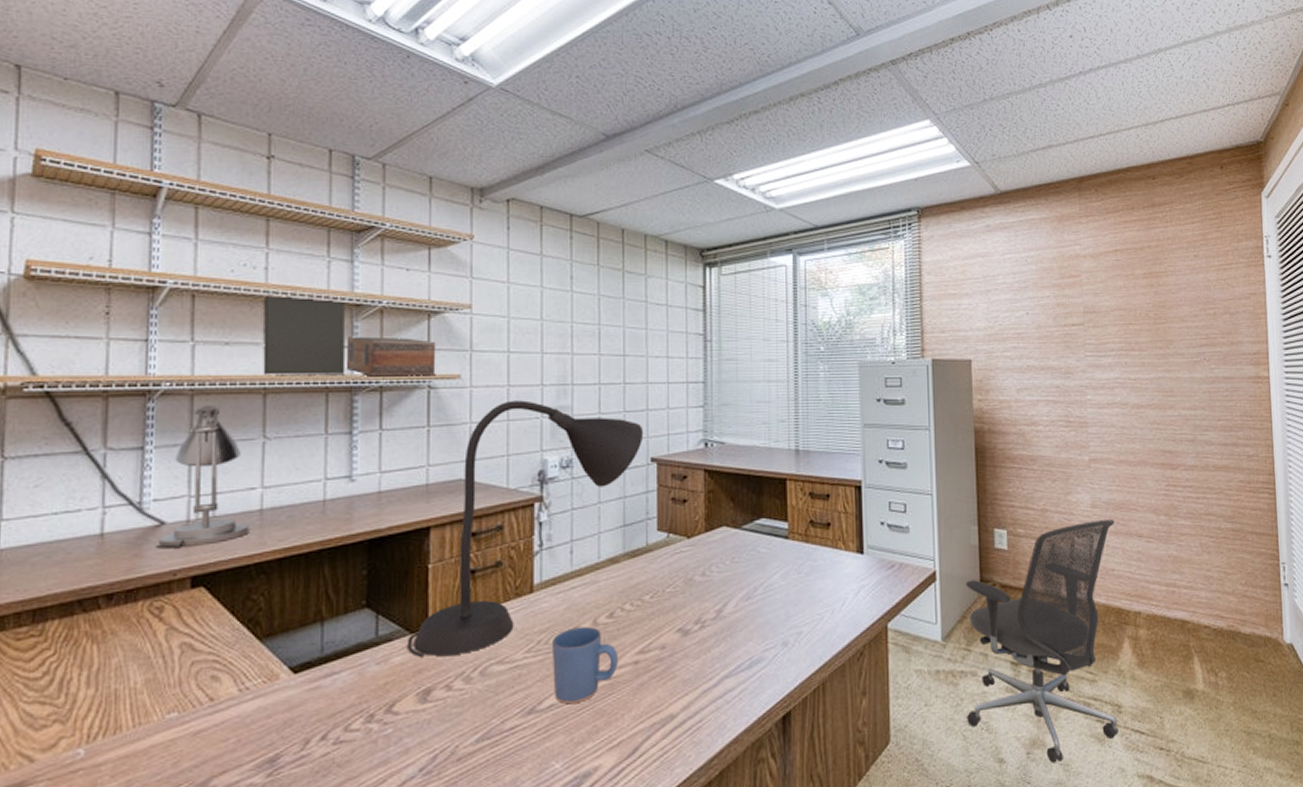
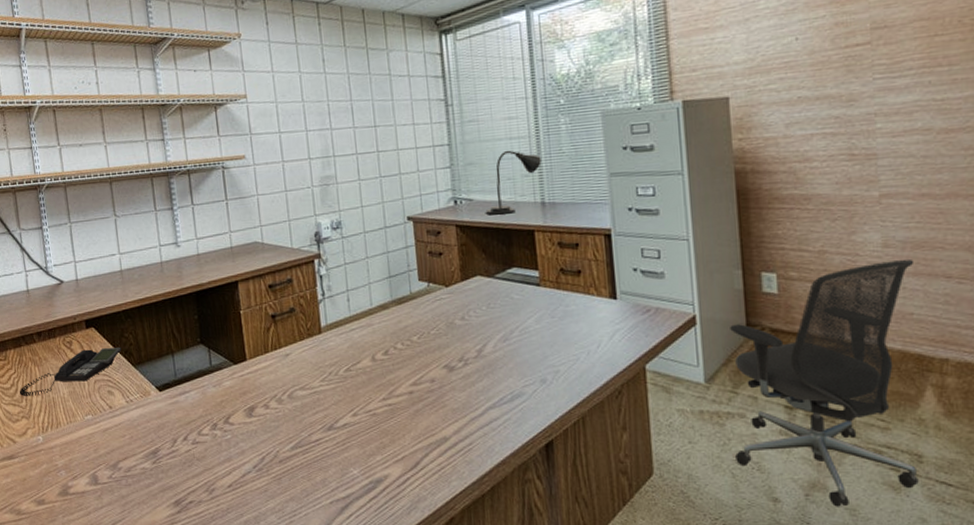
telephone: none [56,614,244,690] -> present [19,348,122,397]
desk lamp: present [155,406,250,549] -> none [60,194,116,301]
binder: present [263,294,346,375] -> none [99,102,162,167]
decorative box: present [345,336,436,377] -> none [160,128,227,163]
desk lamp: present [406,400,644,658] -> none [232,173,399,383]
mug: present [551,626,619,705] -> none [340,361,396,424]
desk lamp: none [737,393,798,461] -> present [485,150,542,215]

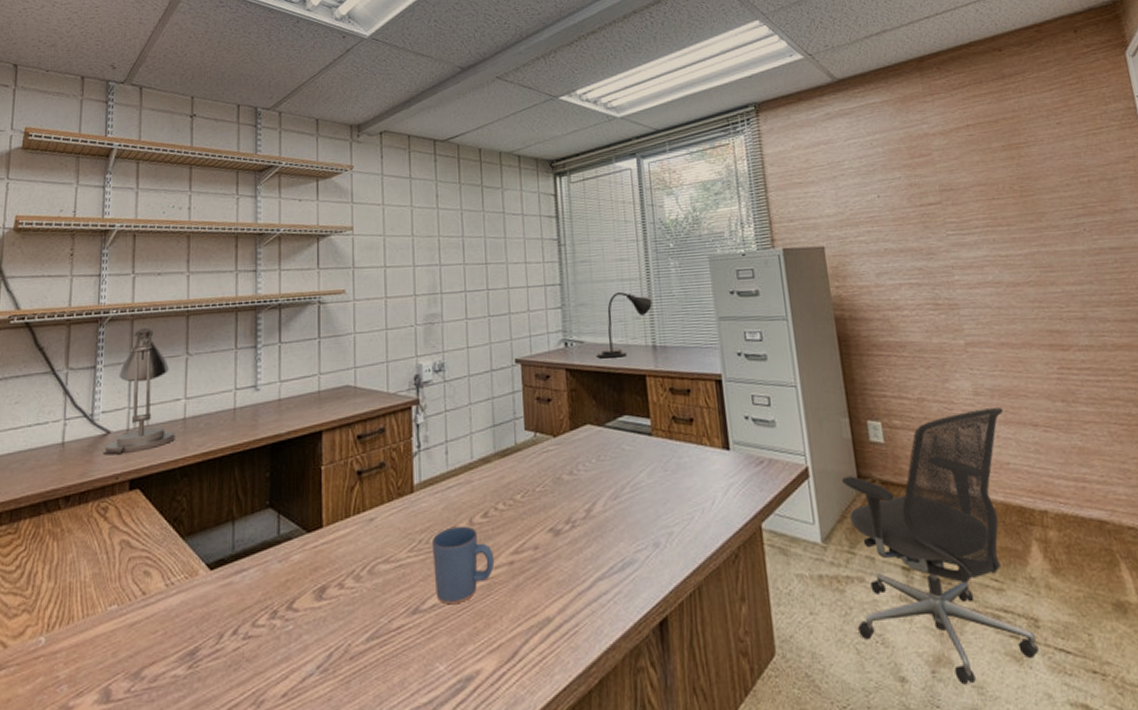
telephone: present [19,348,122,397] -> none [25,514,170,583]
desk lamp: none [60,194,116,301] -> present [102,328,175,456]
mug: none [340,361,396,424] -> present [431,526,495,605]

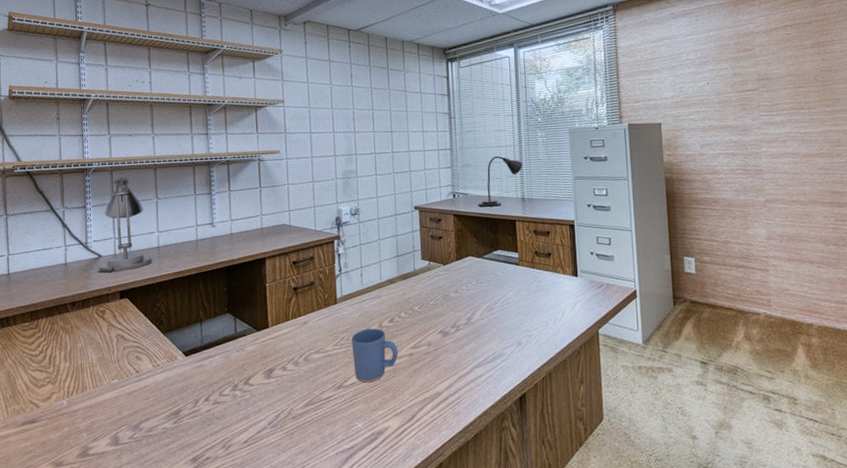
office chair: present [842,406,1039,685] -> none [661,248,795,442]

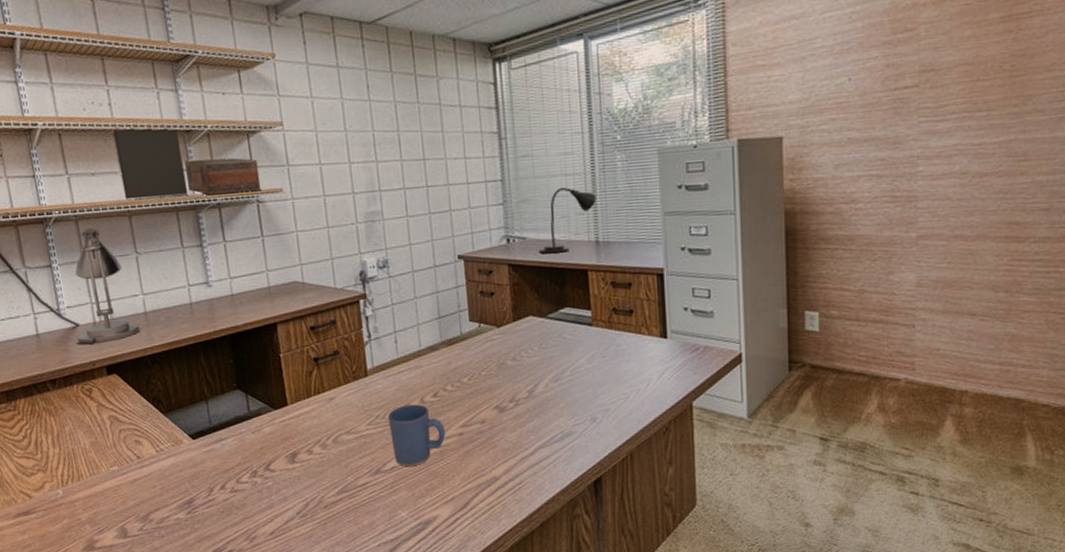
binder: none [151,100,204,156] -> present [113,127,188,200]
decorative box: none [204,126,263,154] -> present [185,158,262,196]

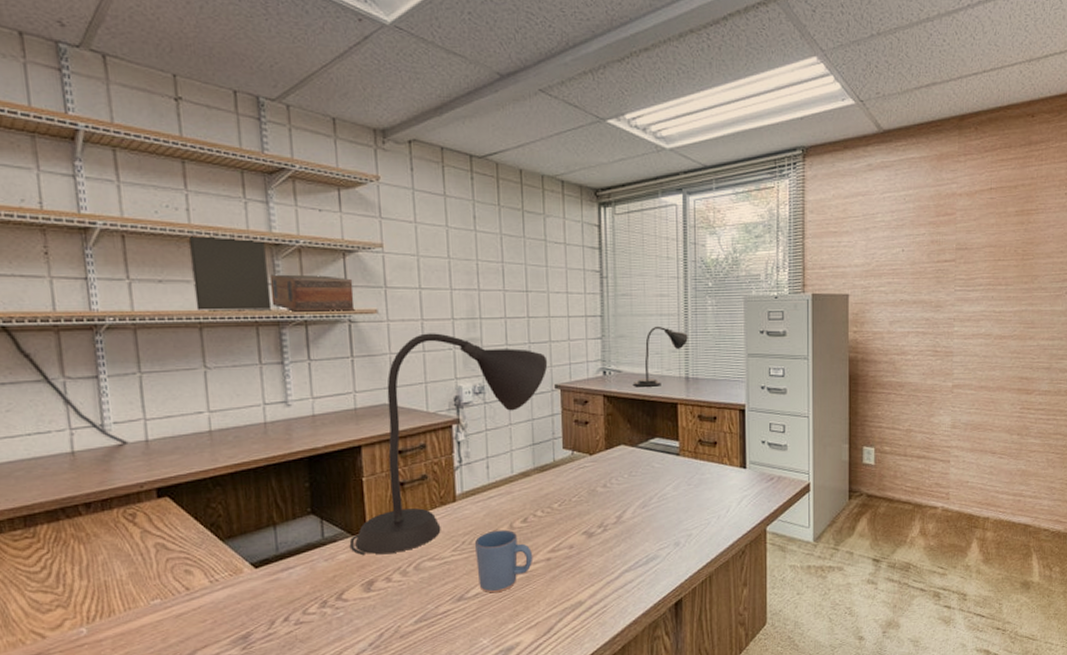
desk lamp: present [75,228,140,345] -> none [121,339,202,465]
desk lamp: none [272,208,450,429] -> present [349,333,548,556]

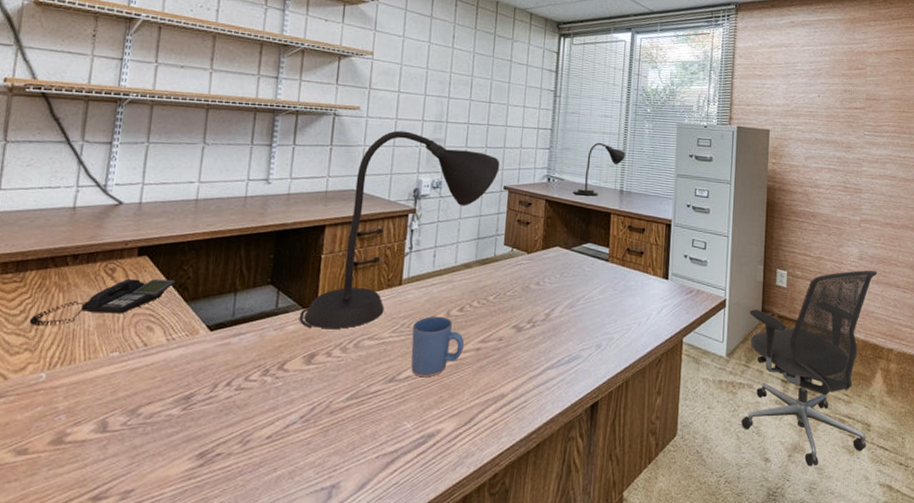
telephone: none [53,520,206,582] -> present [29,278,176,327]
binder: present [189,234,272,310] -> none [207,31,275,98]
decorative box: present [271,274,355,312] -> none [271,69,343,106]
office chair: none [833,438,972,640] -> present [741,270,878,467]

